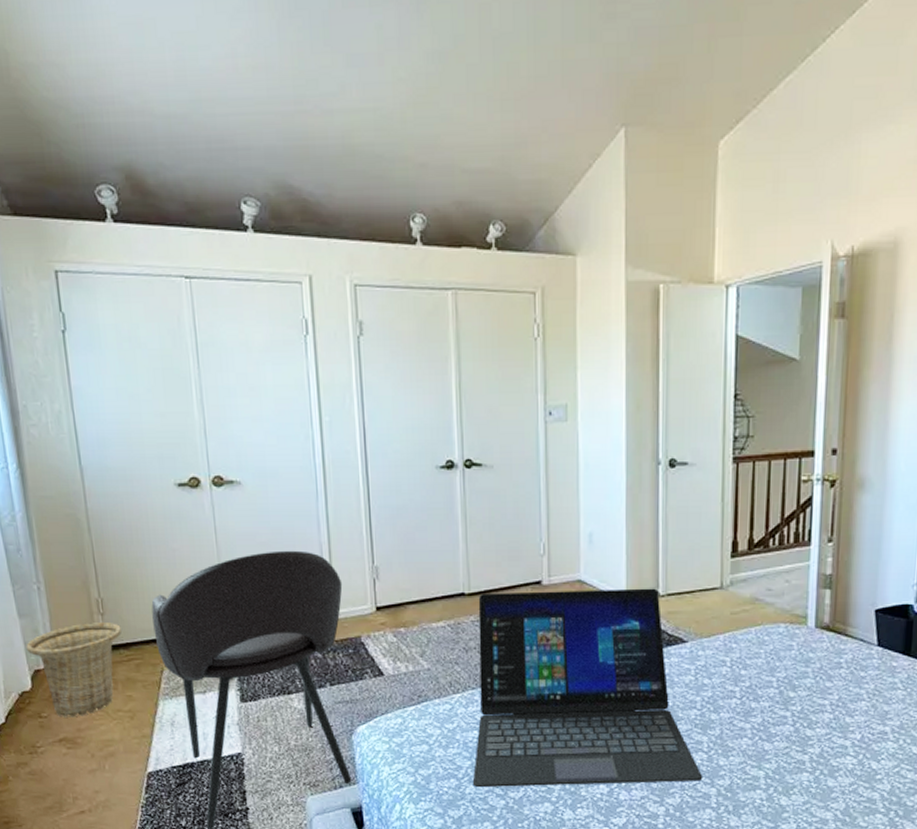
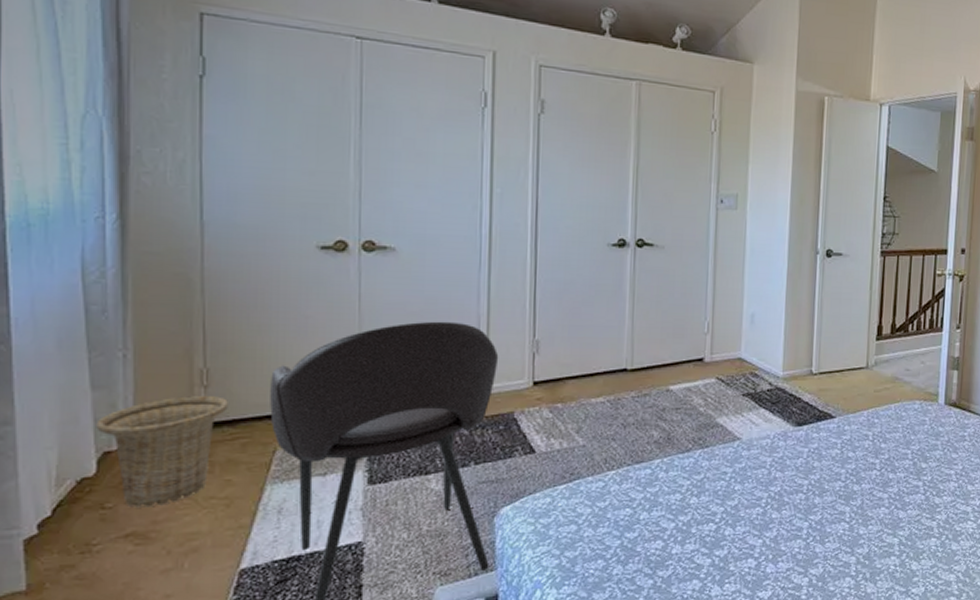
laptop: present [472,588,703,788] -> none [620,366,845,568]

